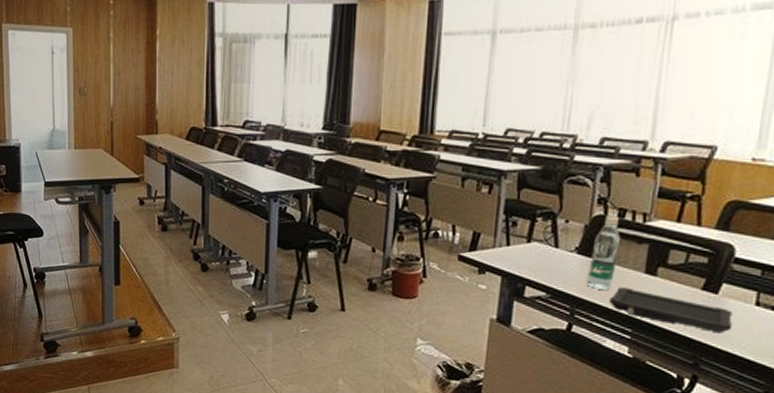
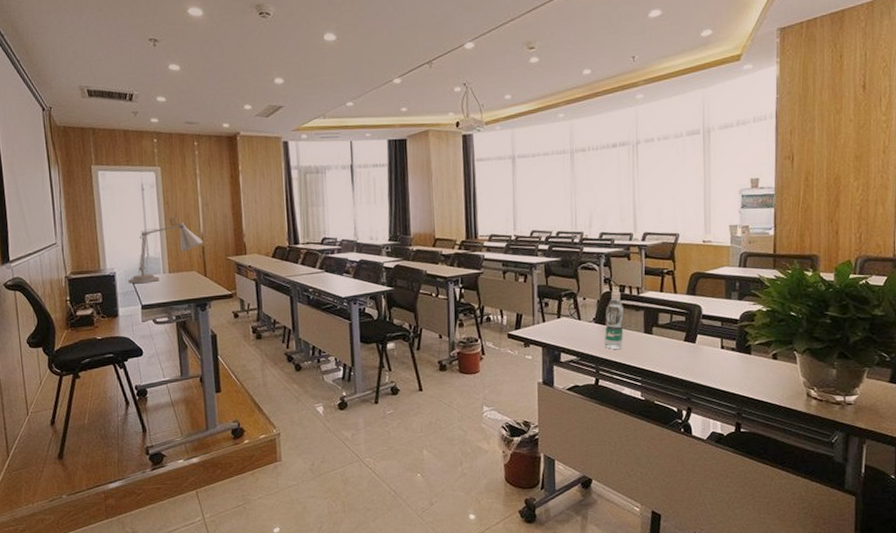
desk lamp: none [32,92,113,159] -> present [127,222,204,284]
tablet: present [609,287,733,334] -> none [622,345,709,373]

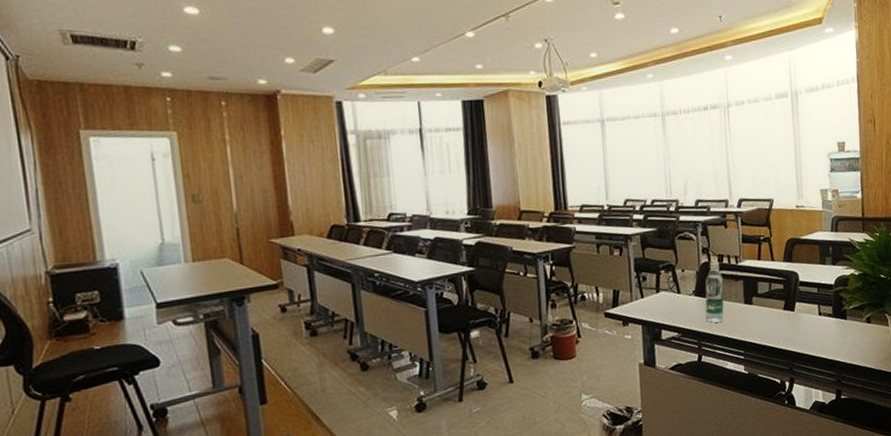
desk lamp: present [127,222,204,284] -> none [135,199,239,278]

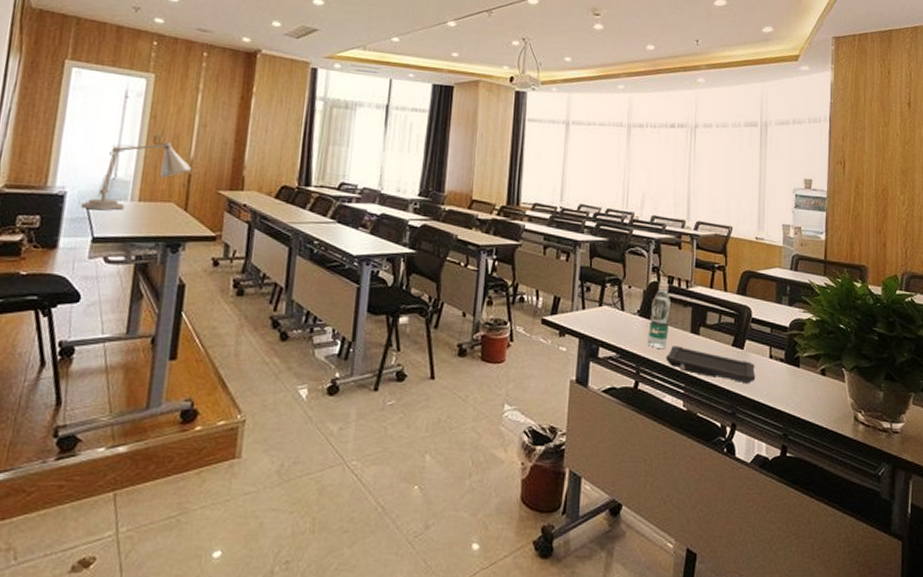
desk lamp: none [135,199,239,278] -> present [80,142,192,211]
tablet: none [724,317,808,342] -> present [666,346,756,384]

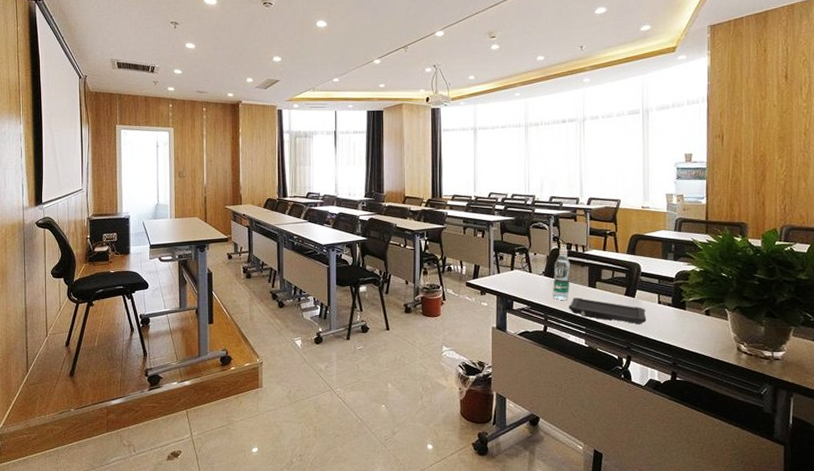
desk lamp: present [80,142,192,211] -> none [139,175,206,227]

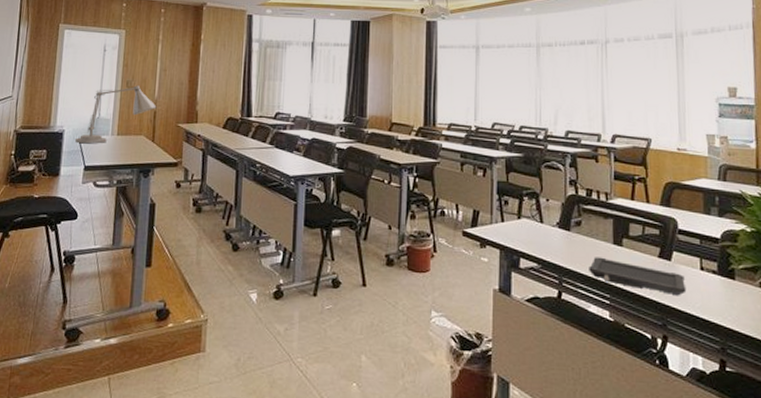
desk lamp: none [139,175,206,227] -> present [74,85,157,144]
bottle: present [552,248,571,301] -> none [568,195,592,261]

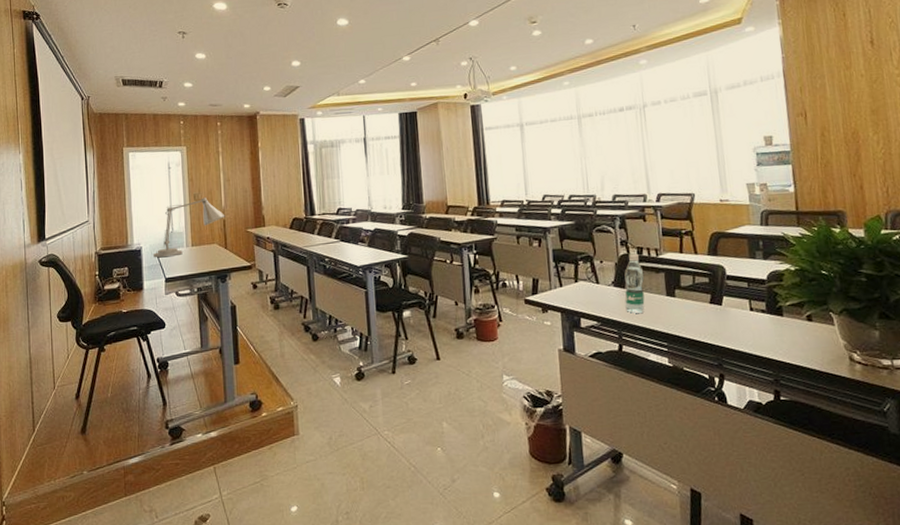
bottle: none [568,195,592,261] -> present [624,253,645,314]
tablet: present [589,257,687,296] -> none [645,309,738,337]

